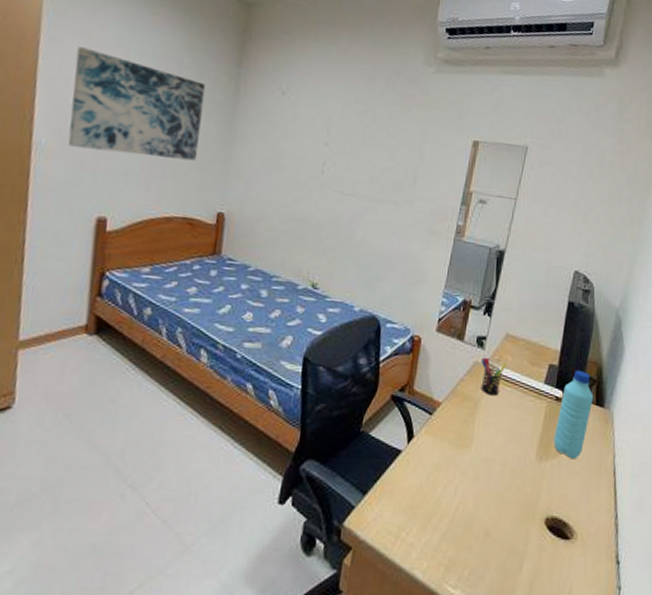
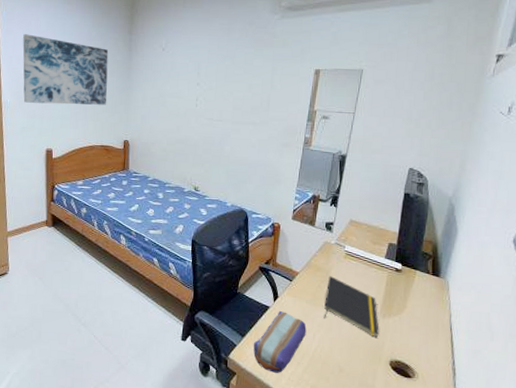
pencil case: none [377,455,447,545] -> present [253,310,307,374]
notepad: none [469,407,535,488] -> present [324,276,379,338]
pen holder: present [480,357,507,396] -> none [330,238,352,268]
water bottle: present [553,369,593,460] -> none [394,247,430,317]

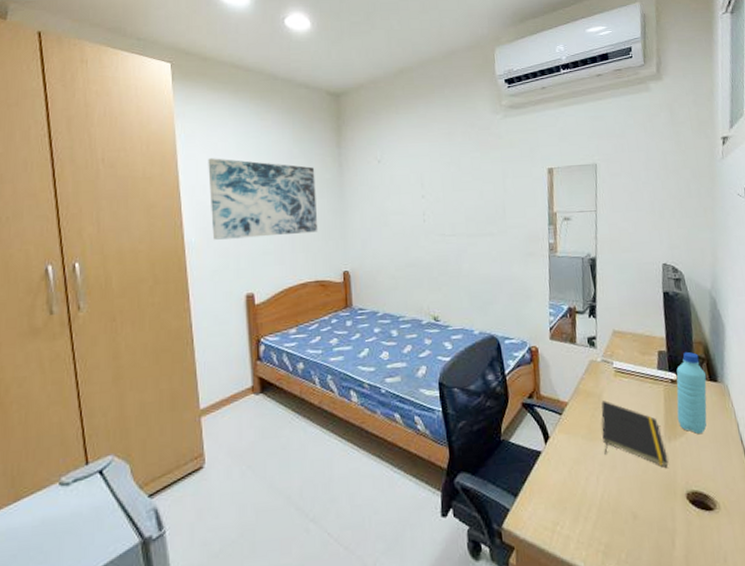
pencil case: present [253,310,307,374] -> none [530,453,589,538]
water bottle: none [394,247,430,317] -> present [676,351,707,435]

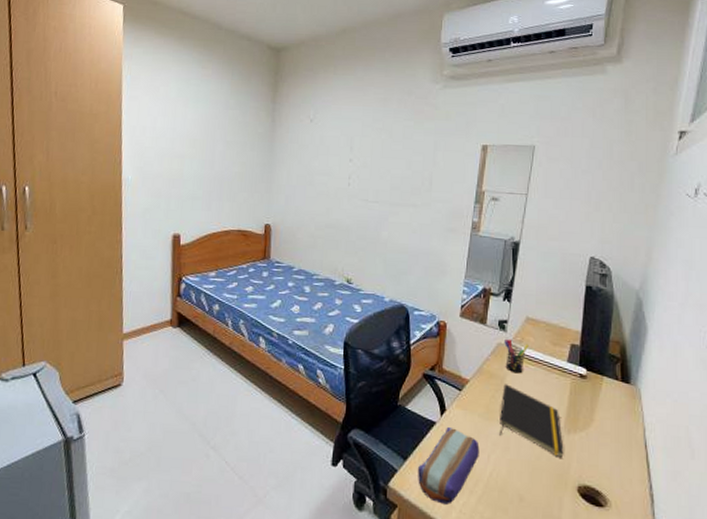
wall art: present [208,158,318,240] -> none [147,101,249,184]
pencil case: none [530,453,589,538] -> present [418,426,480,506]
pen holder: none [596,354,620,389] -> present [504,338,529,374]
water bottle: present [676,351,707,435] -> none [580,349,618,433]

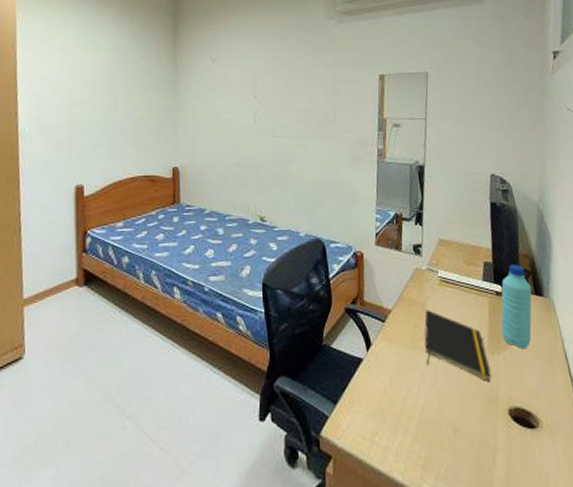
pencil case: present [418,426,480,506] -> none [349,361,410,449]
pen holder: present [504,338,529,374] -> none [421,263,445,298]
water bottle: none [580,349,618,433] -> present [501,264,532,349]

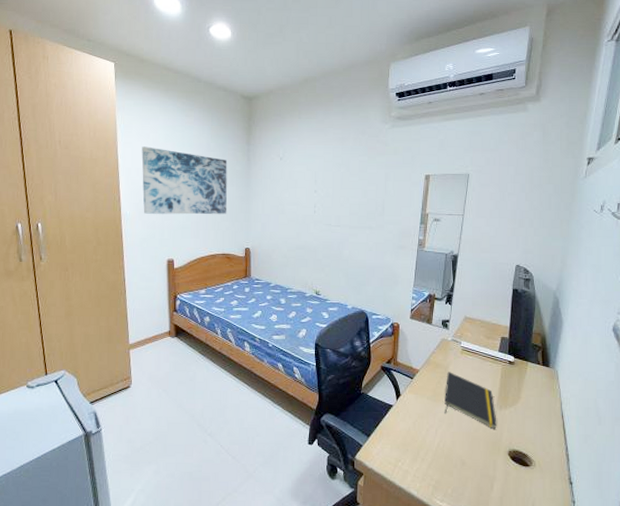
wall art: none [45,50,150,130] -> present [141,146,228,215]
water bottle: present [501,264,532,349] -> none [509,340,540,407]

